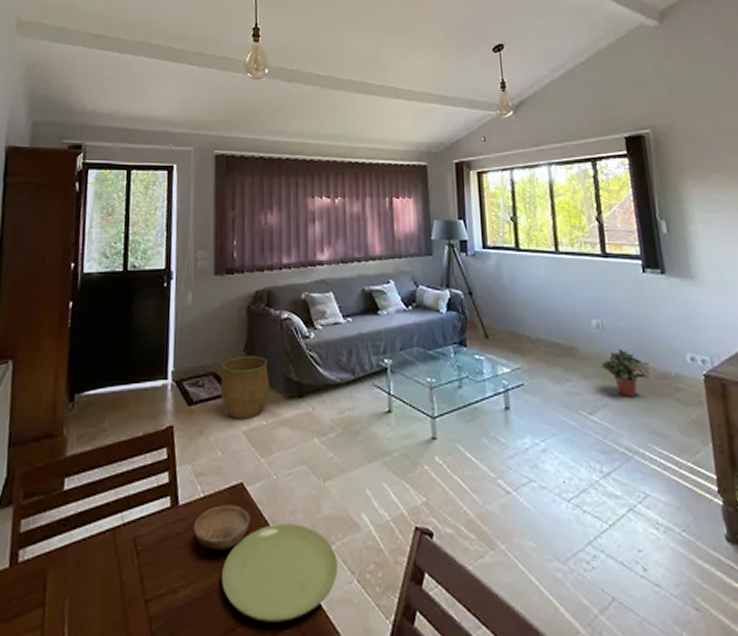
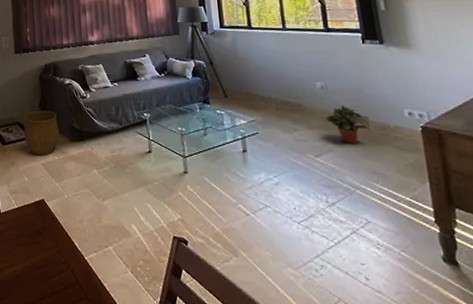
bowl: present [193,505,251,550] -> none [11,214,51,245]
plate: present [222,524,338,622] -> none [33,229,116,296]

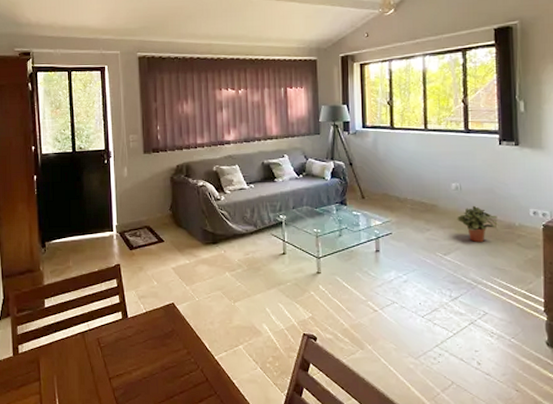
basket: present [23,110,59,155] -> none [153,213,191,259]

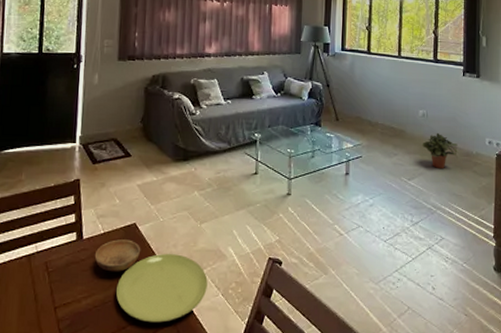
bowl: none [139,318,181,347] -> present [94,239,141,272]
plate: none [162,331,246,393] -> present [116,254,208,323]

